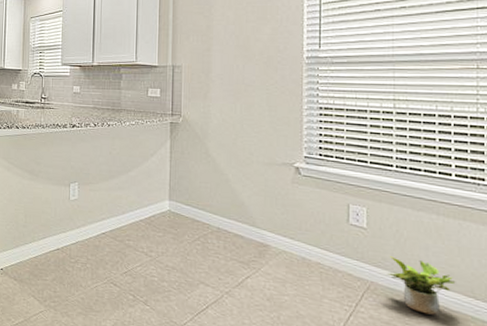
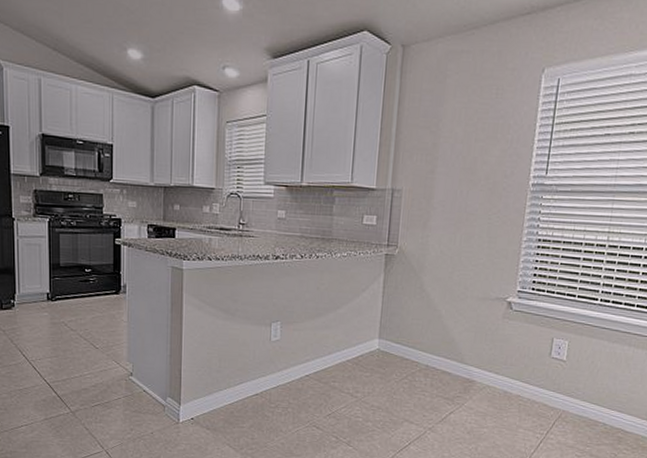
potted plant: present [387,256,456,315] -> none [578,386,635,437]

